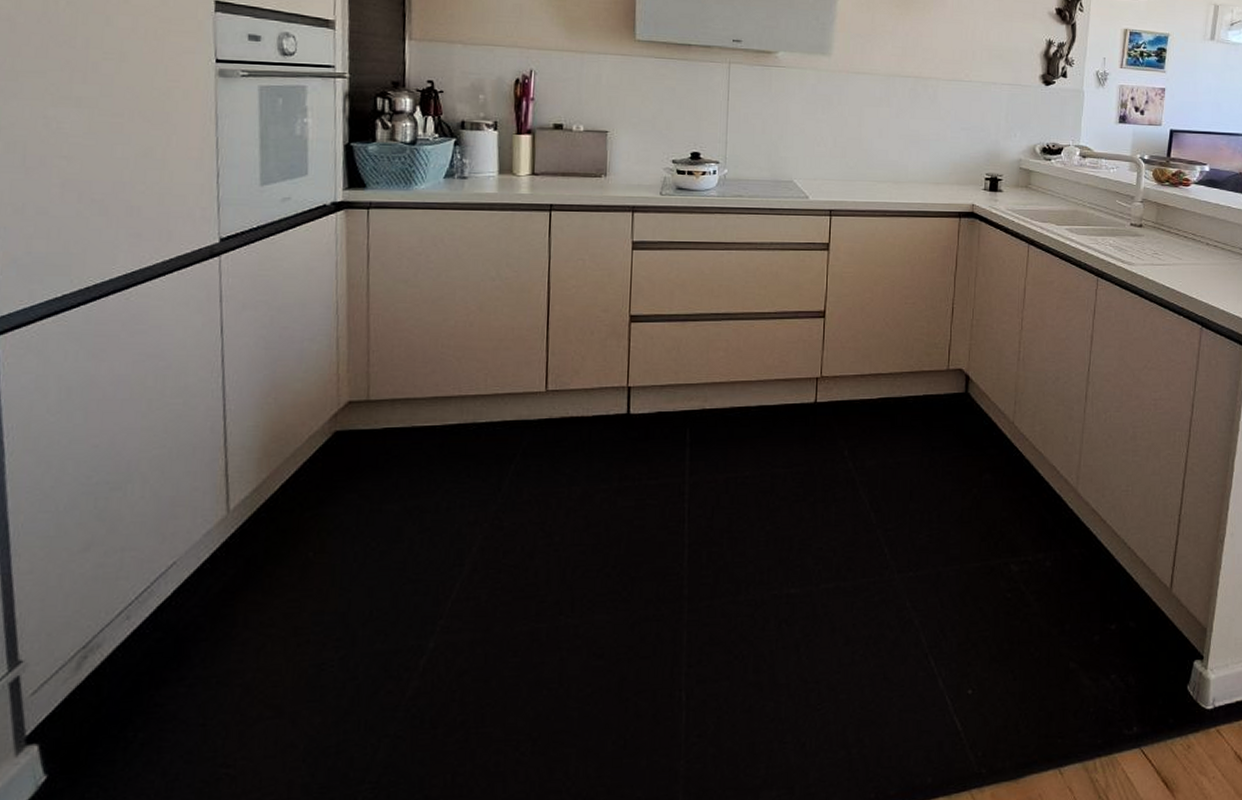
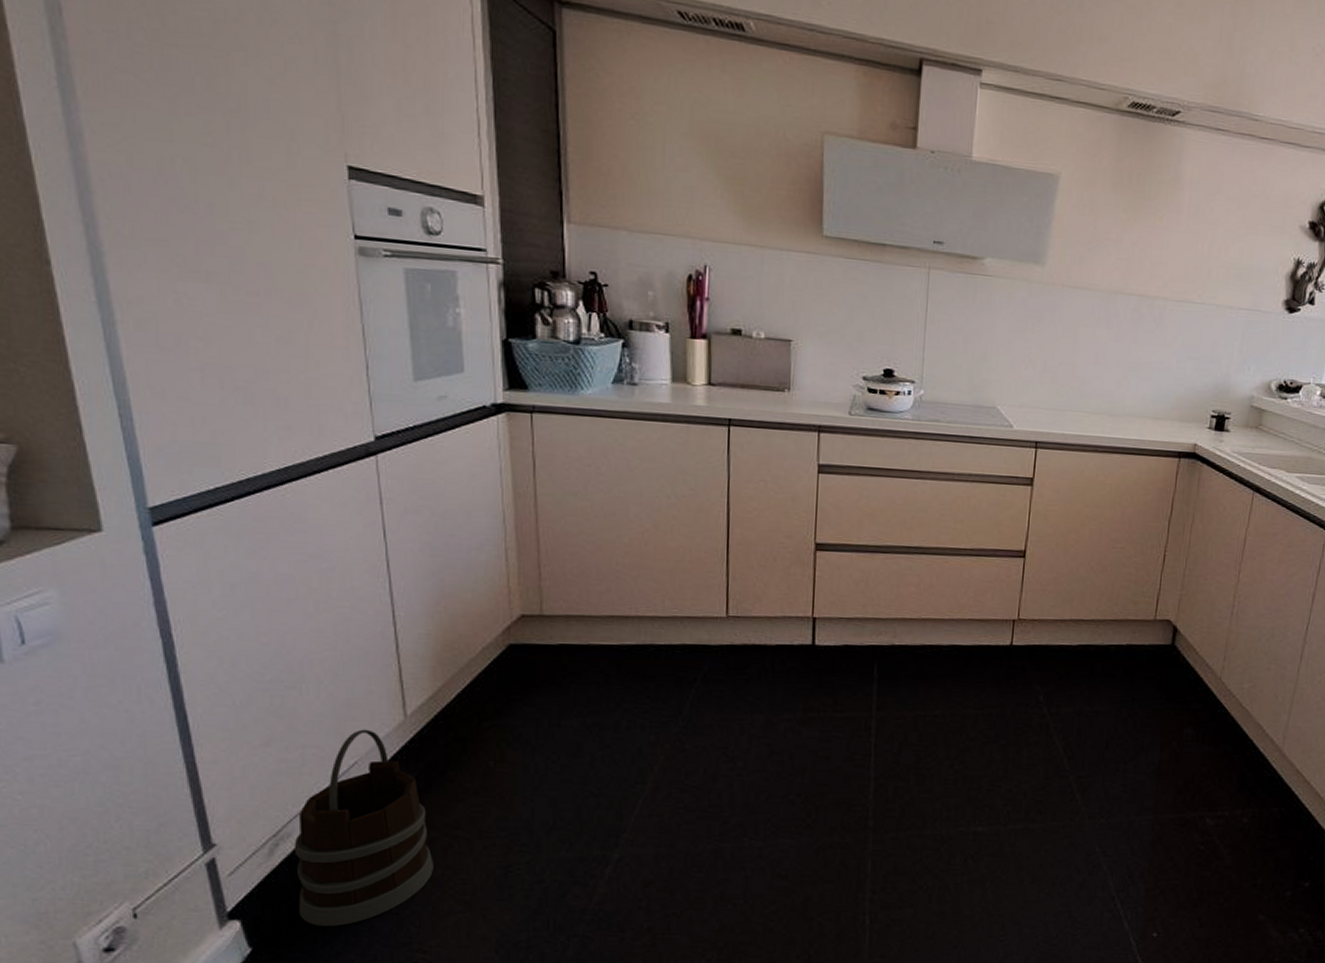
wooden bucket: none [100,527,245,745] -> present [294,729,433,926]

